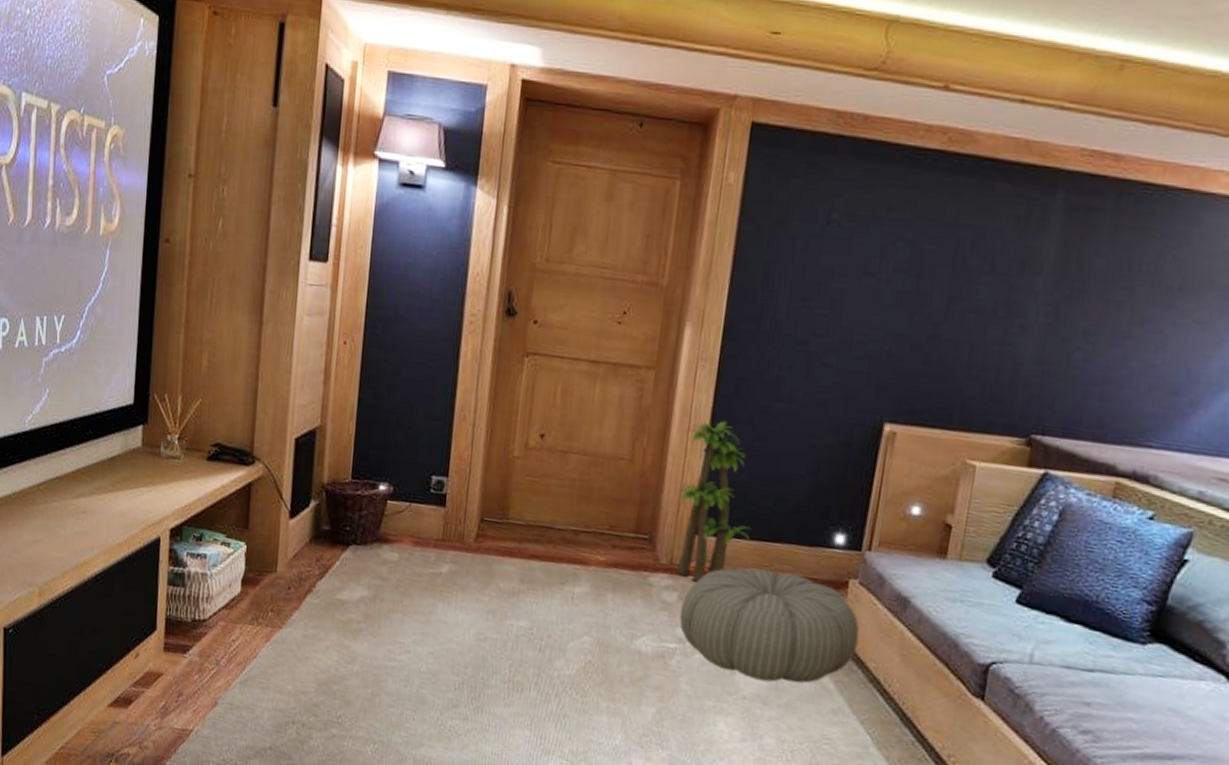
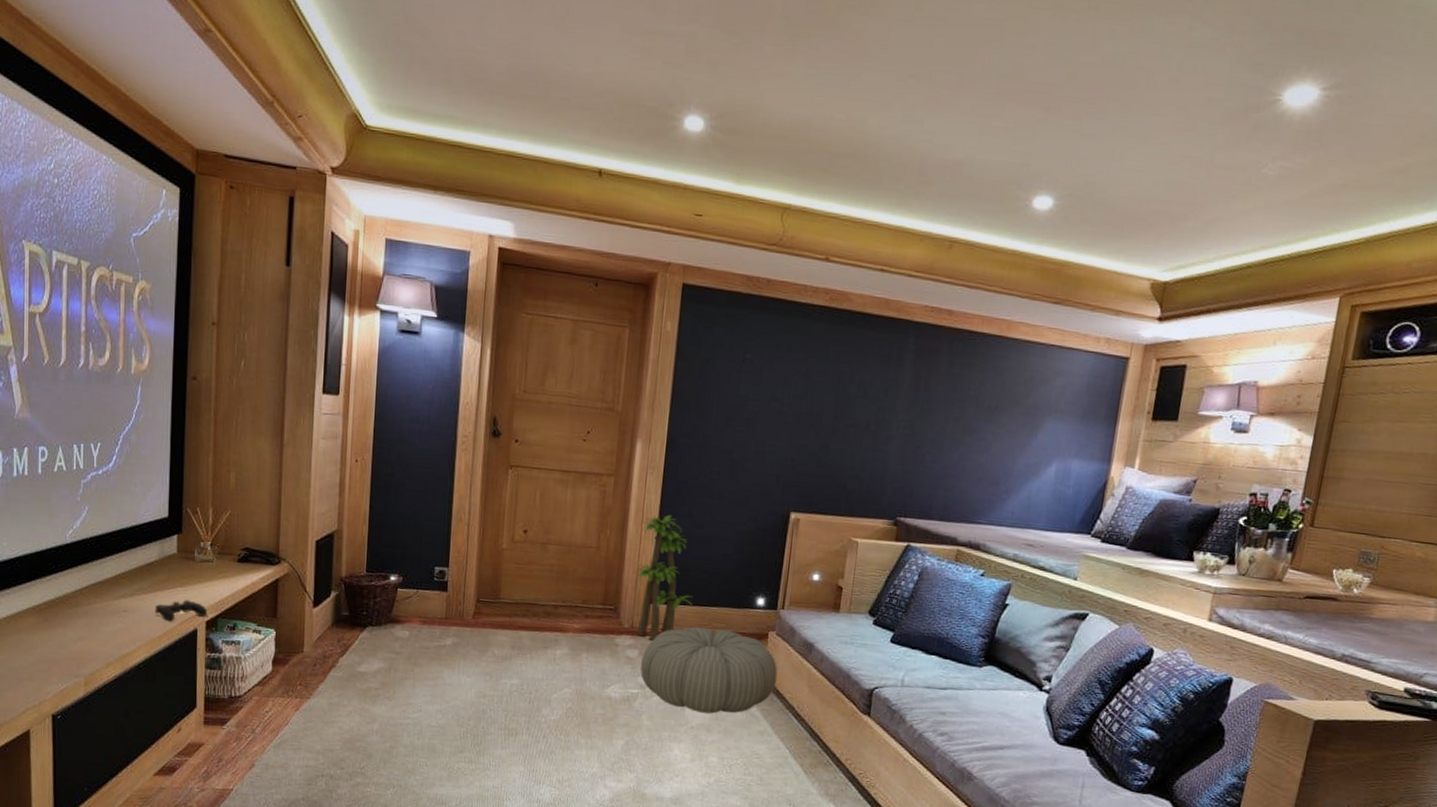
gaming controller: none [115,502,173,527] -> present [154,600,208,622]

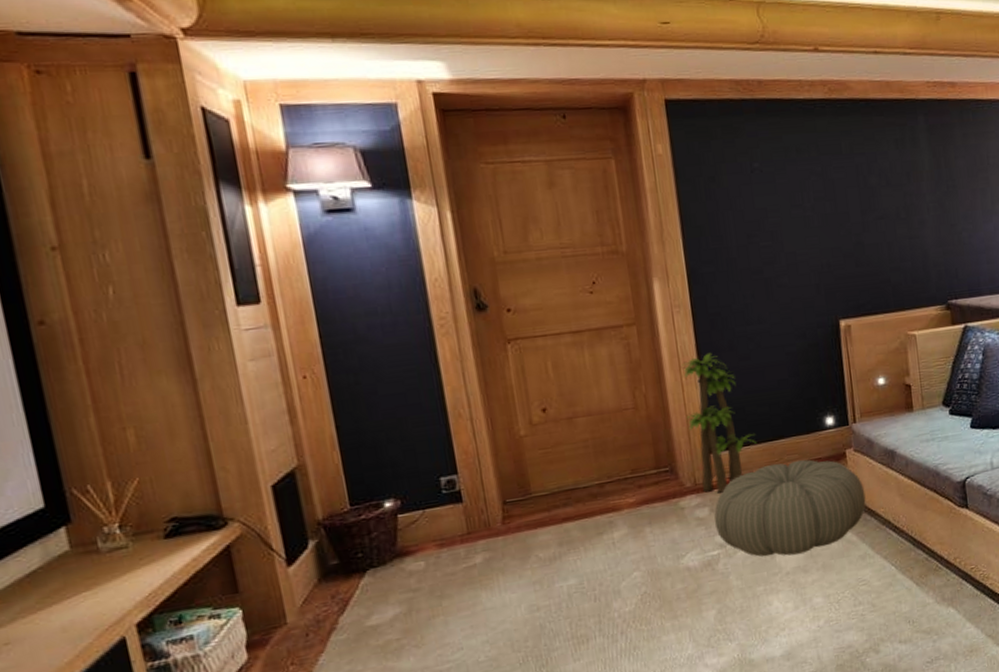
gaming controller: present [154,600,208,622] -> none [52,603,137,639]

